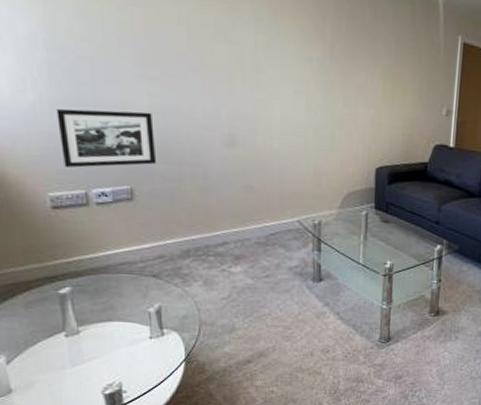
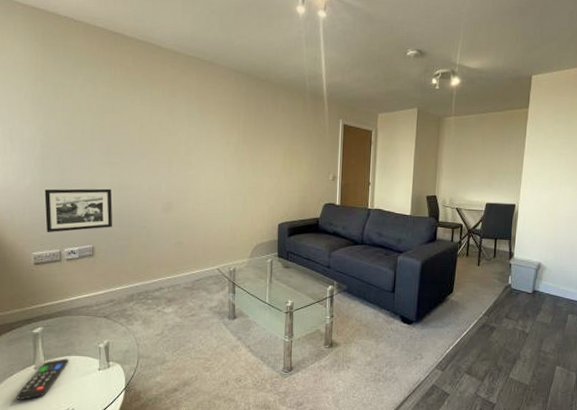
remote control: none [45,324,111,373] -> present [17,358,69,401]

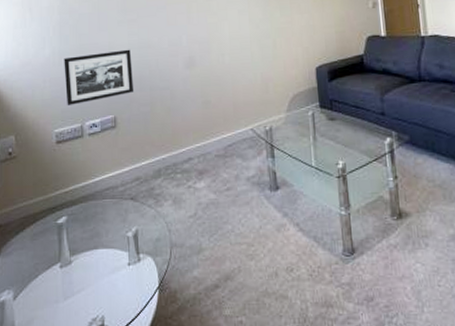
remote control: present [17,358,69,401] -> none [43,252,96,308]

